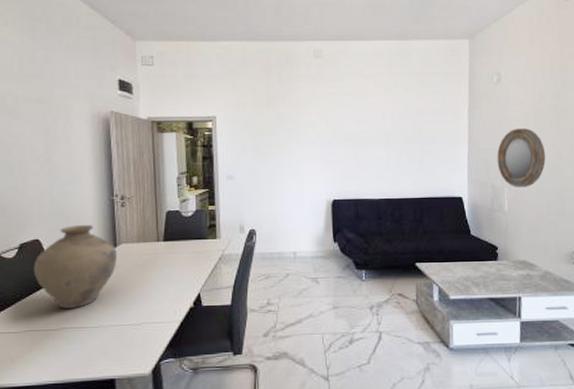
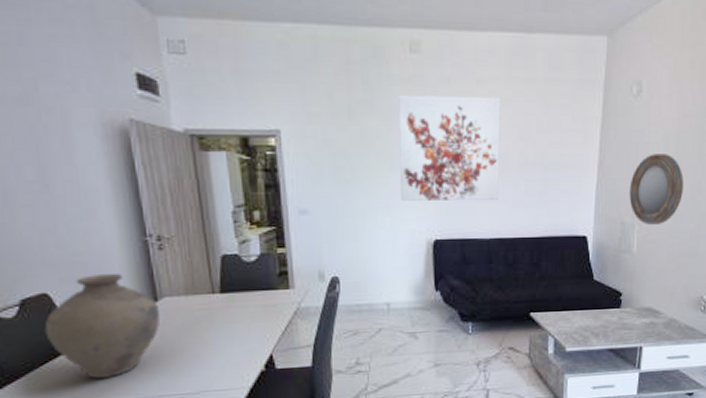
wall art: none [305,88,386,168] -> present [398,95,501,201]

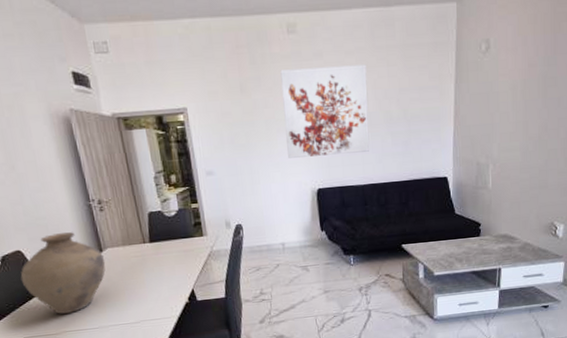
home mirror: present [629,154,683,225] -> none [483,100,531,163]

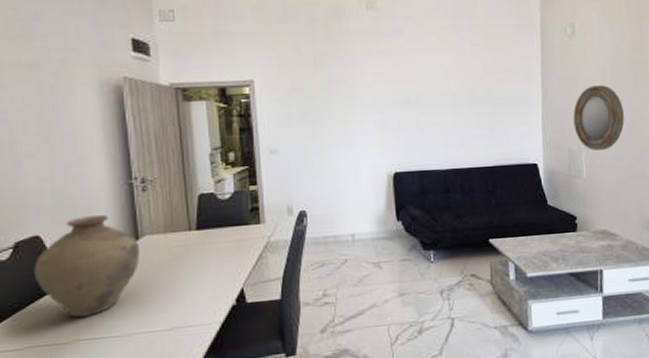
wall art: present [280,64,370,158] -> none [357,43,452,138]
home mirror: none [483,100,531,163] -> present [573,85,624,151]

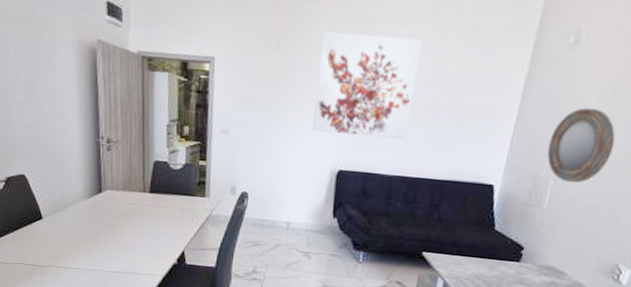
vase: present [34,215,141,317] -> none [20,164,103,249]
wall art: none [357,43,452,138] -> present [312,31,423,139]

